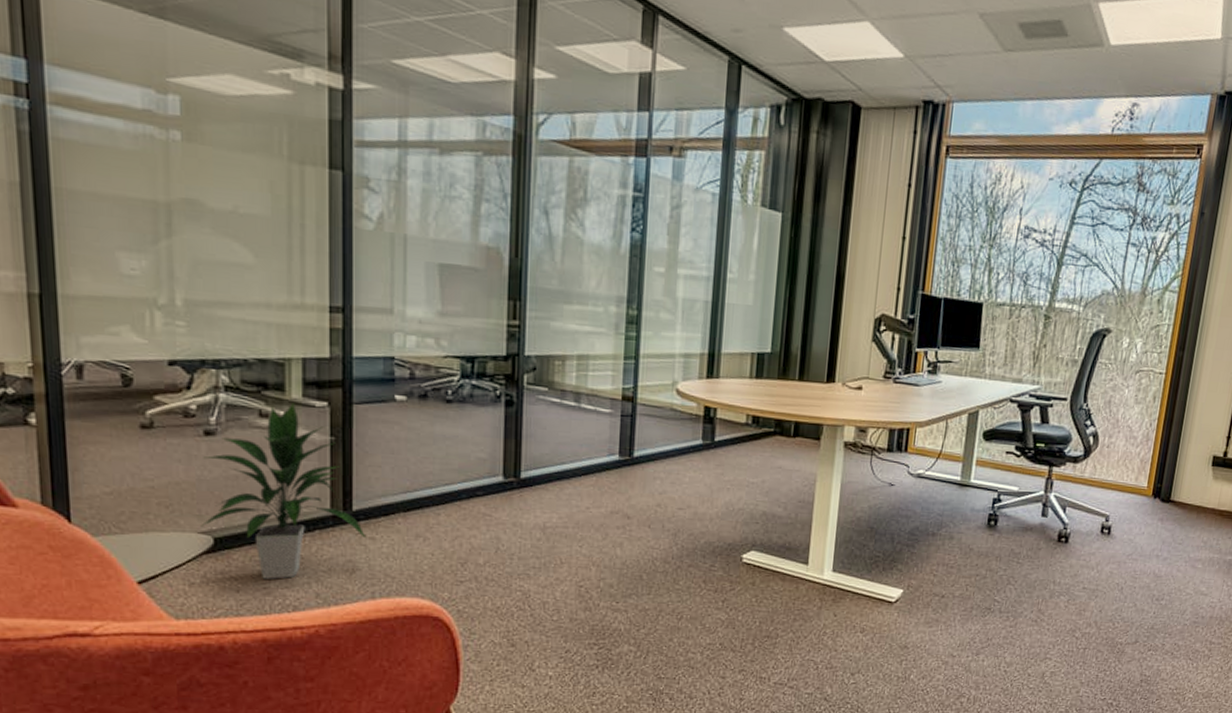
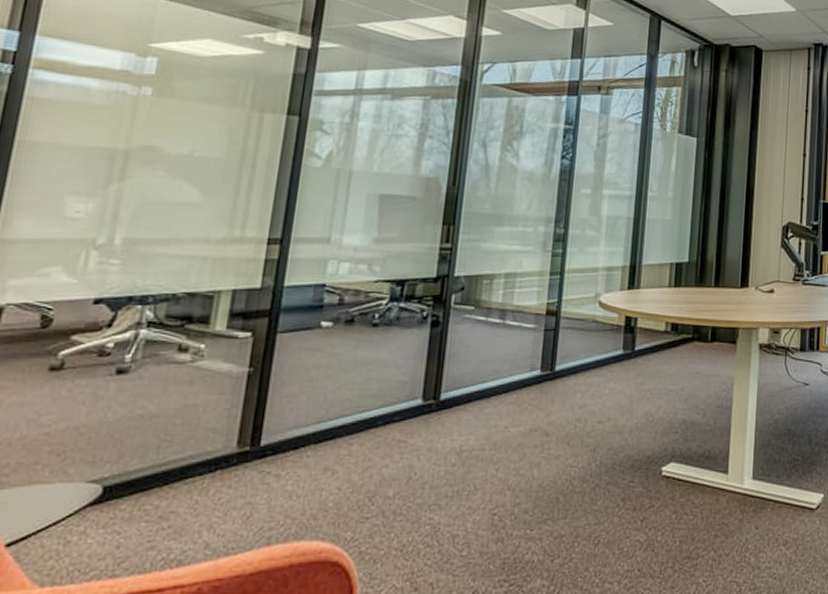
indoor plant: present [201,403,367,579] -> none [91,335,272,531]

